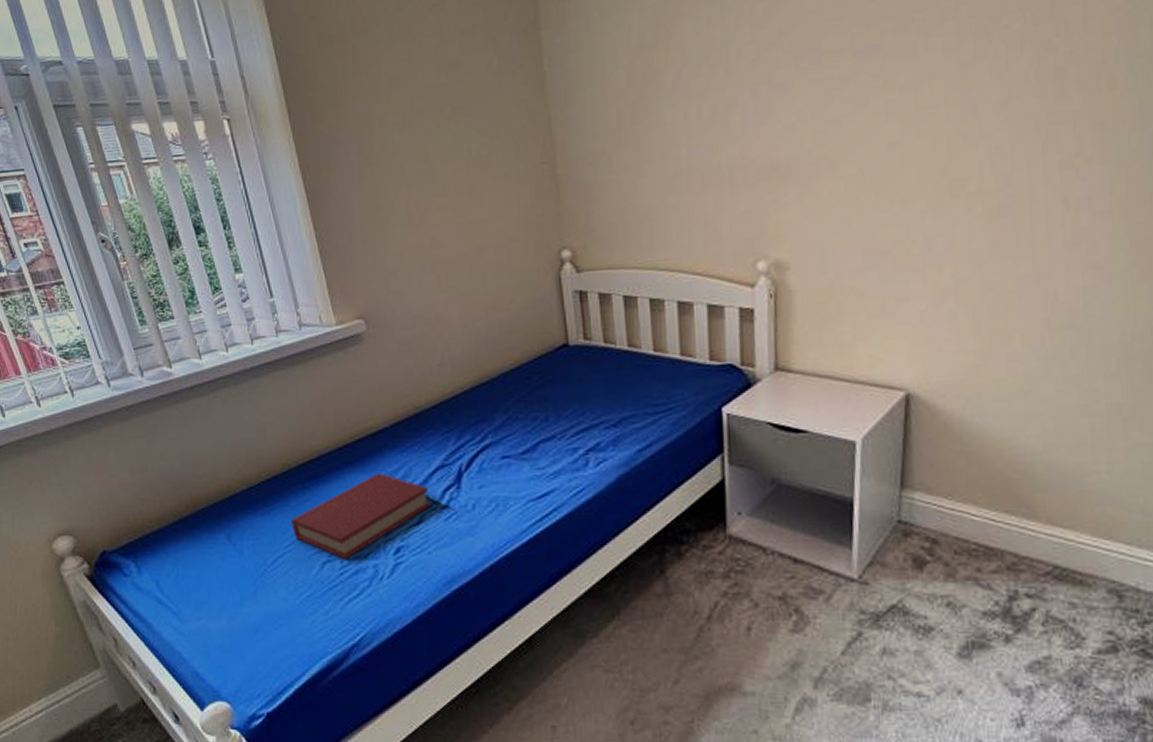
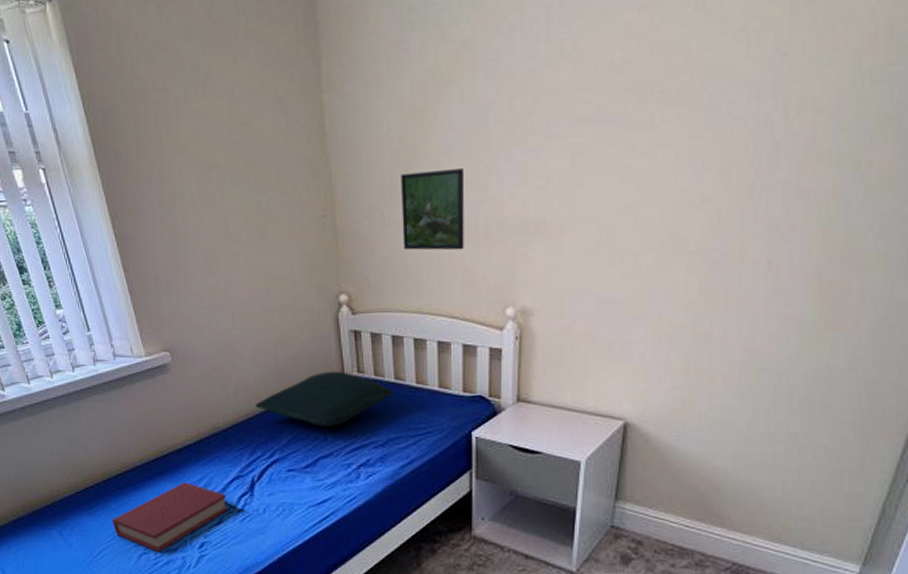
pillow: none [463,338,627,404] -> present [255,371,394,427]
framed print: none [630,107,705,199] -> present [401,168,465,251]

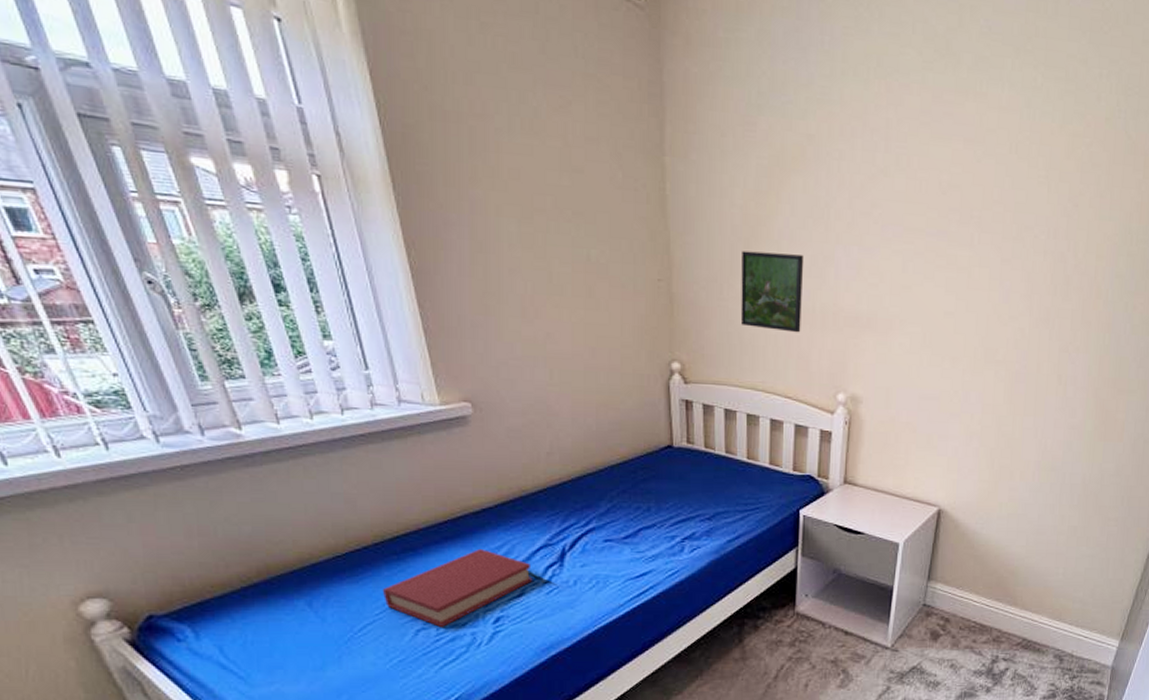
pillow: present [255,371,394,427] -> none [571,439,724,497]

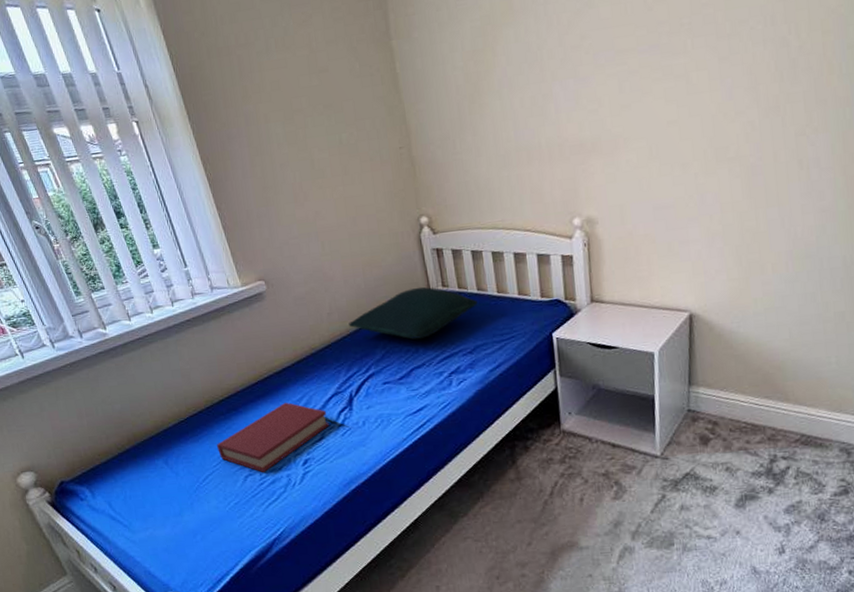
pillow: none [571,439,724,497] -> present [348,286,478,340]
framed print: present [740,250,804,333] -> none [468,98,531,173]

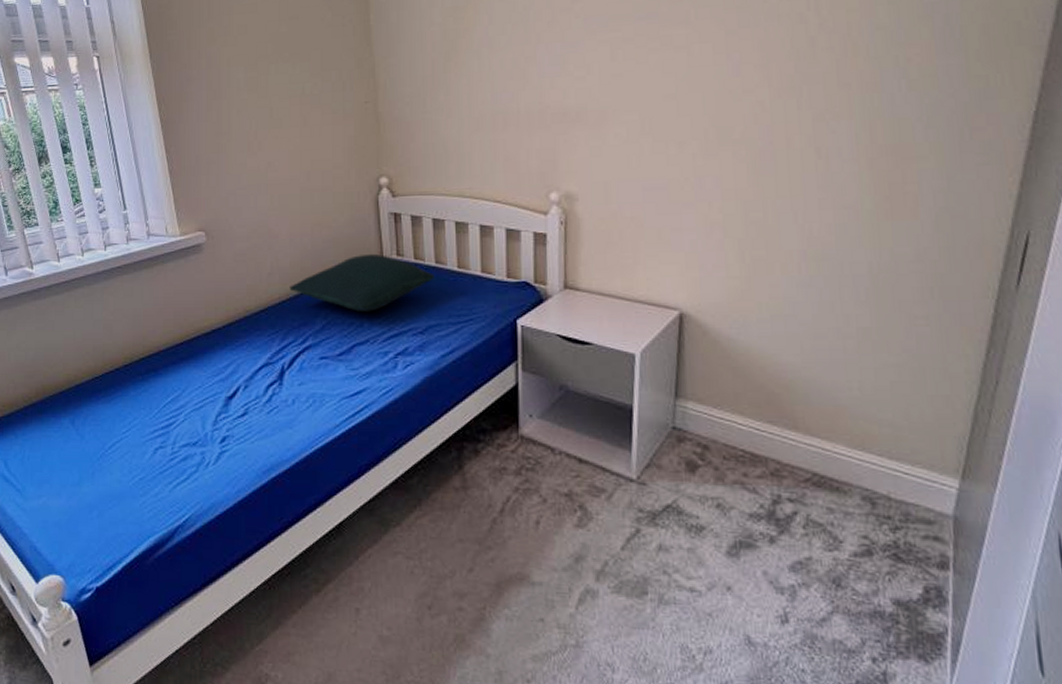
hardback book: present [216,402,330,472] -> none [129,368,255,446]

